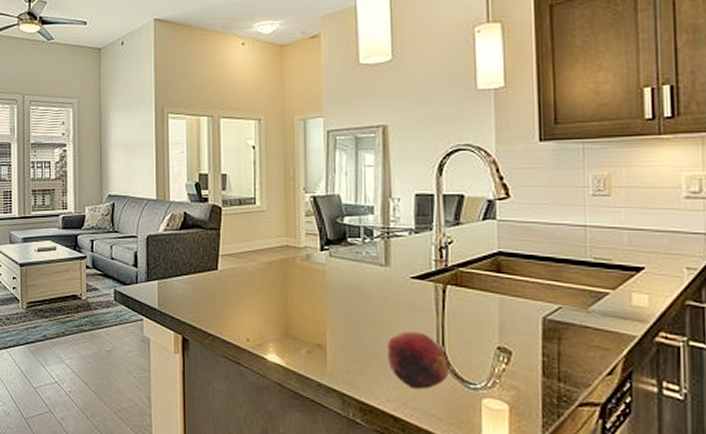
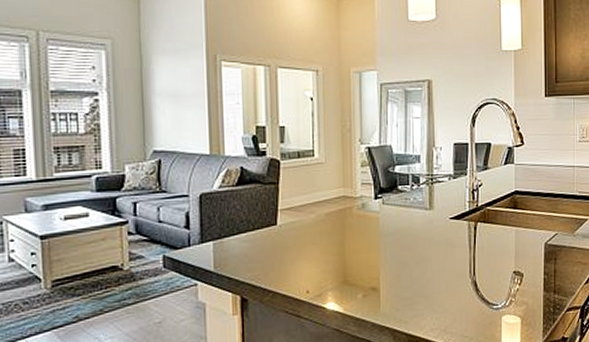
fruit: present [387,332,450,390] -> none [430,266,479,317]

